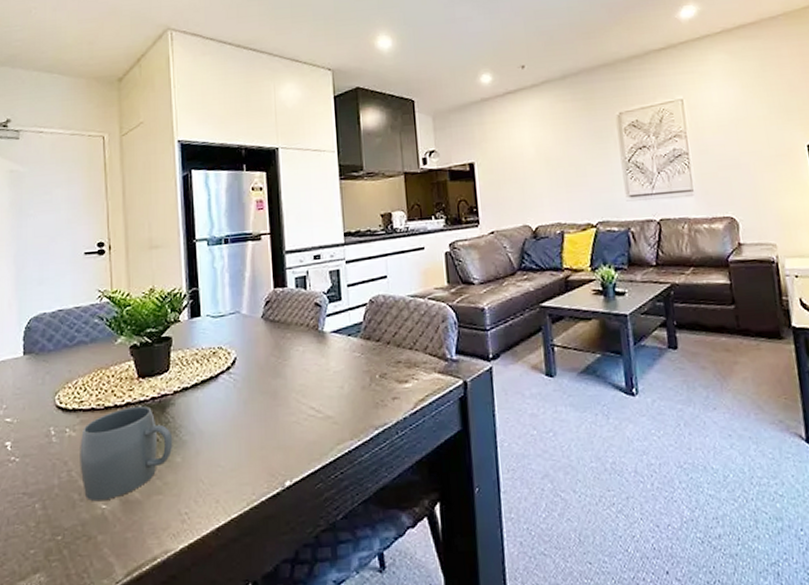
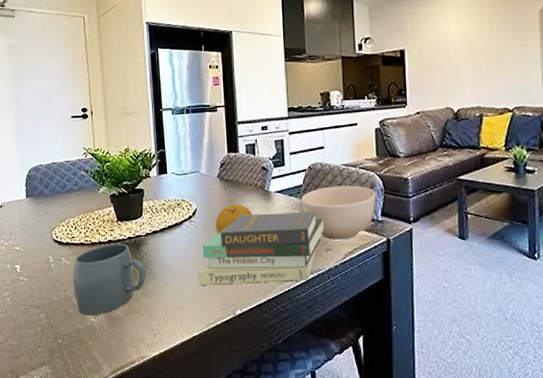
books: none [238,352,390,453] -> present [198,211,324,285]
fruit: none [259,349,304,386] -> present [215,204,253,234]
bowl: none [362,319,449,386] -> present [301,185,376,240]

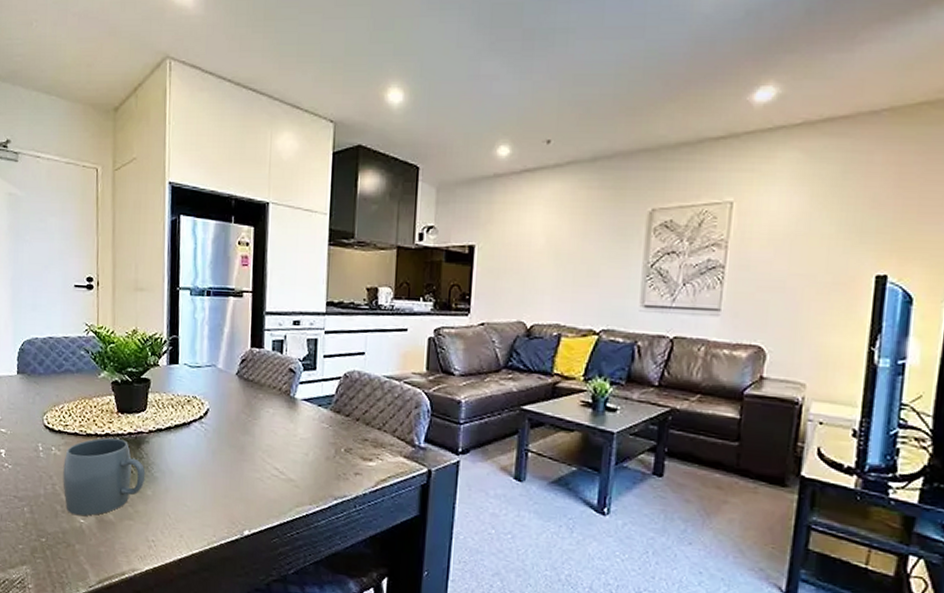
books: present [198,211,324,285] -> none [204,421,356,506]
fruit: present [215,204,253,234] -> none [229,408,273,440]
bowl: present [301,185,376,240] -> none [331,400,421,465]

